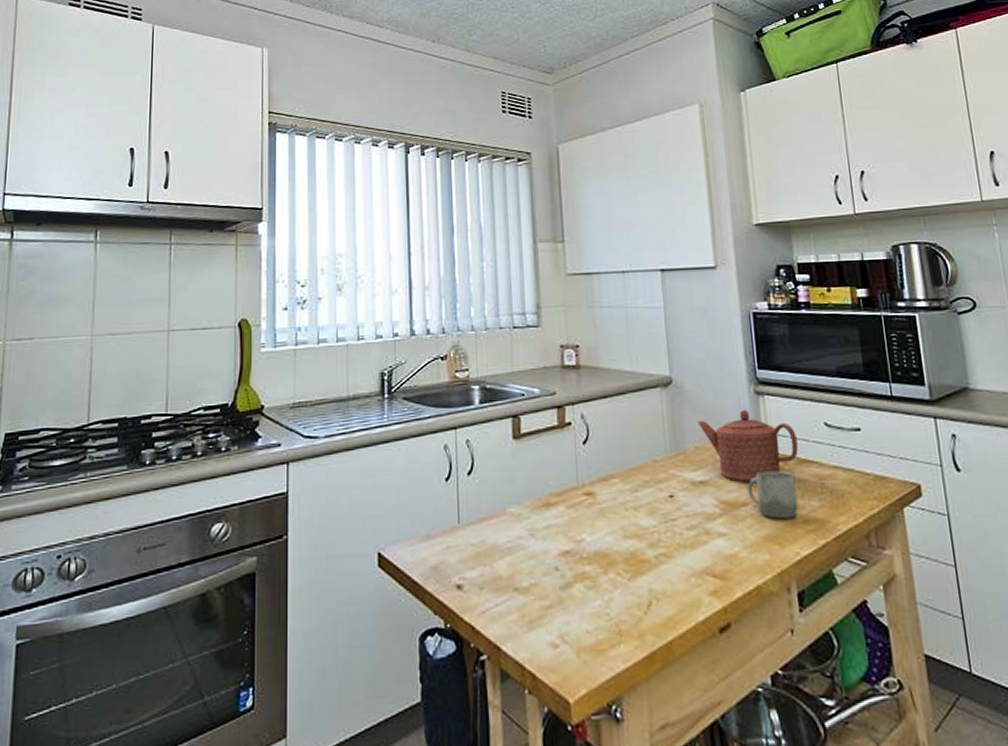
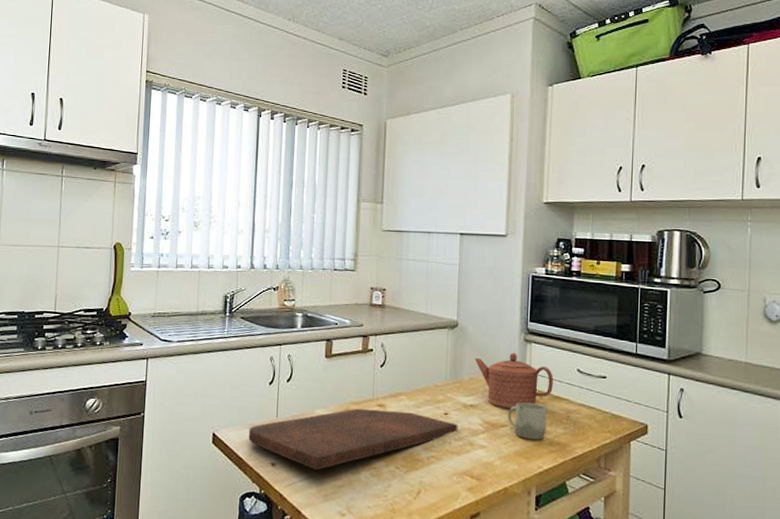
cutting board: none [424,499,689,589] -> present [248,408,458,471]

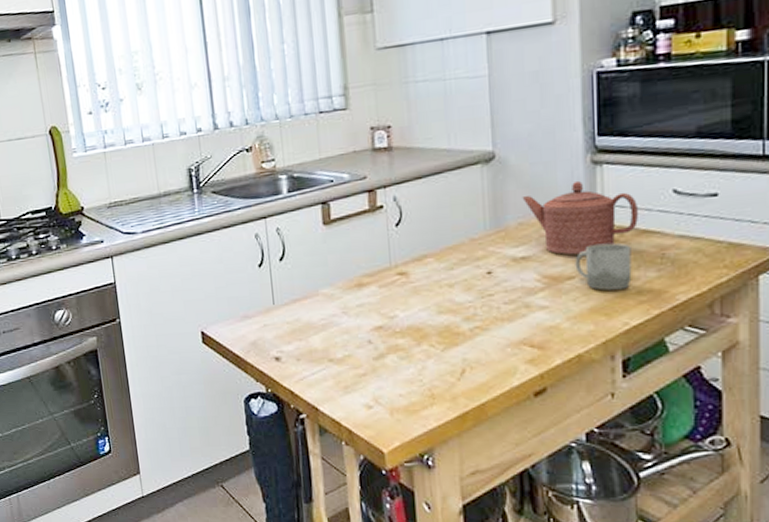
cutting board: present [248,408,458,471] -> none [242,277,508,360]

